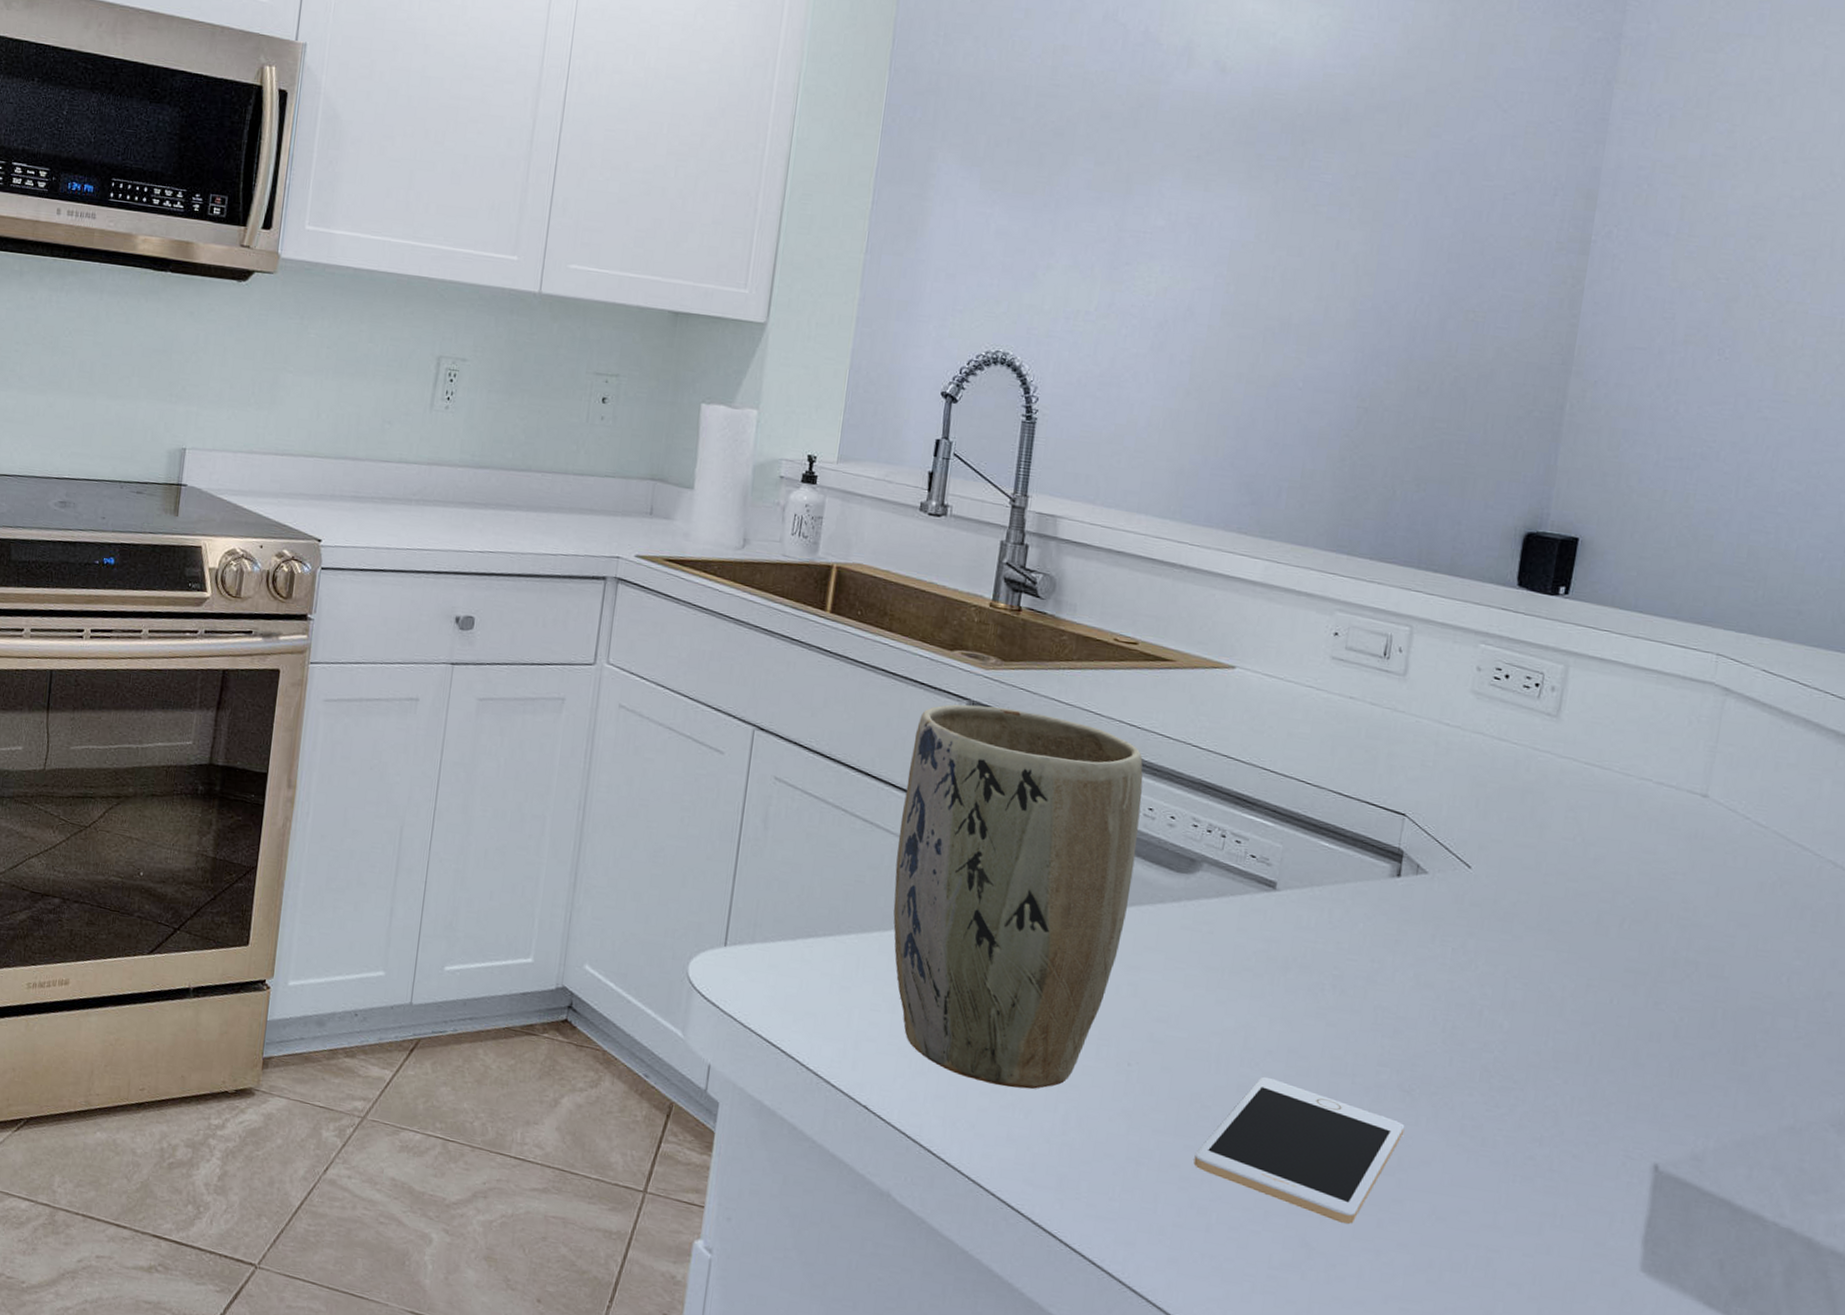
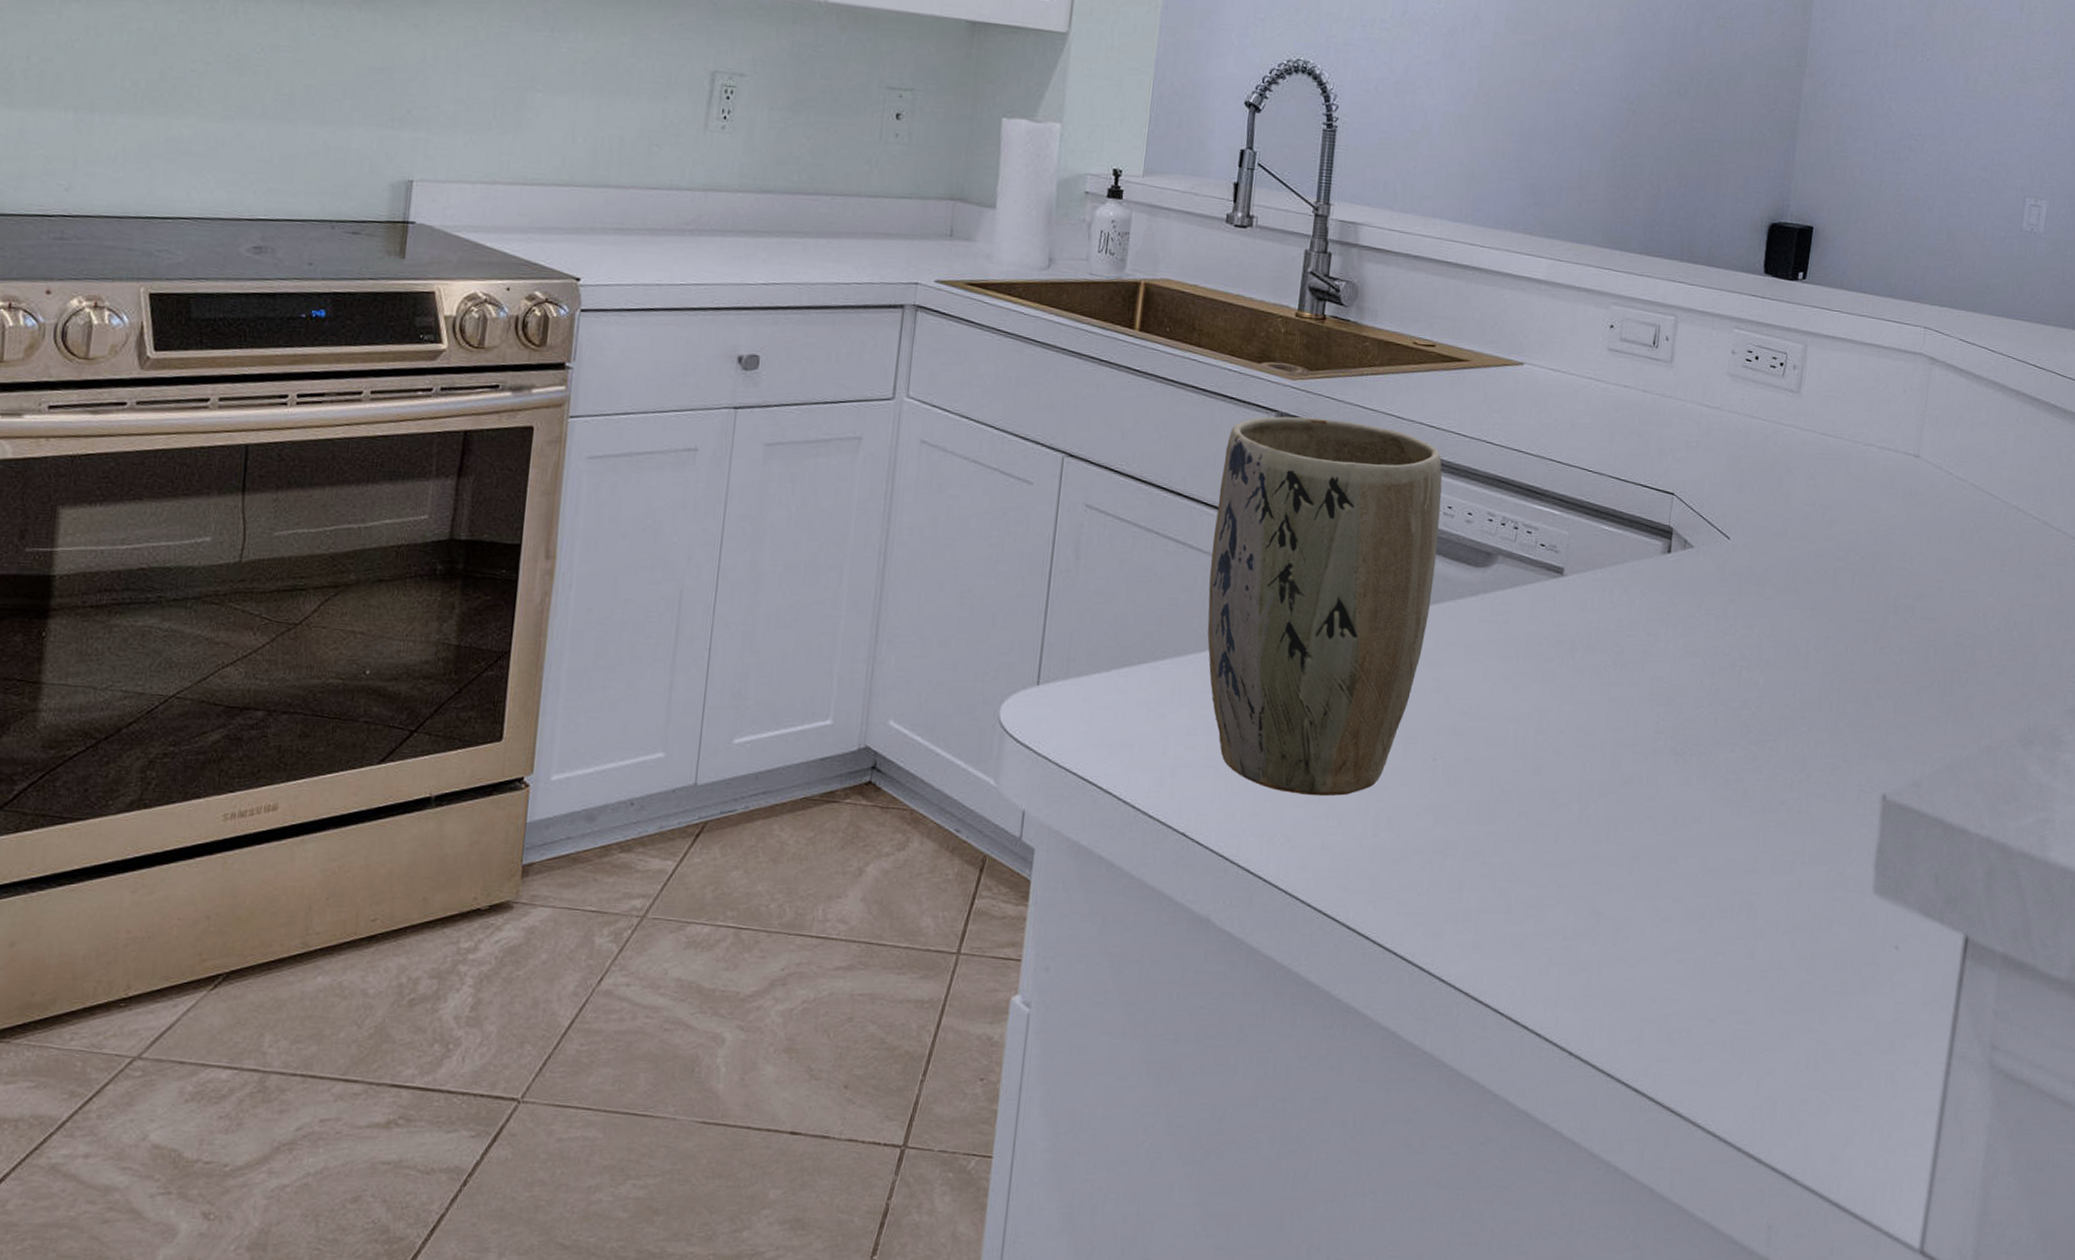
cell phone: present [1193,1076,1405,1224] -> none [1494,756,1679,886]

